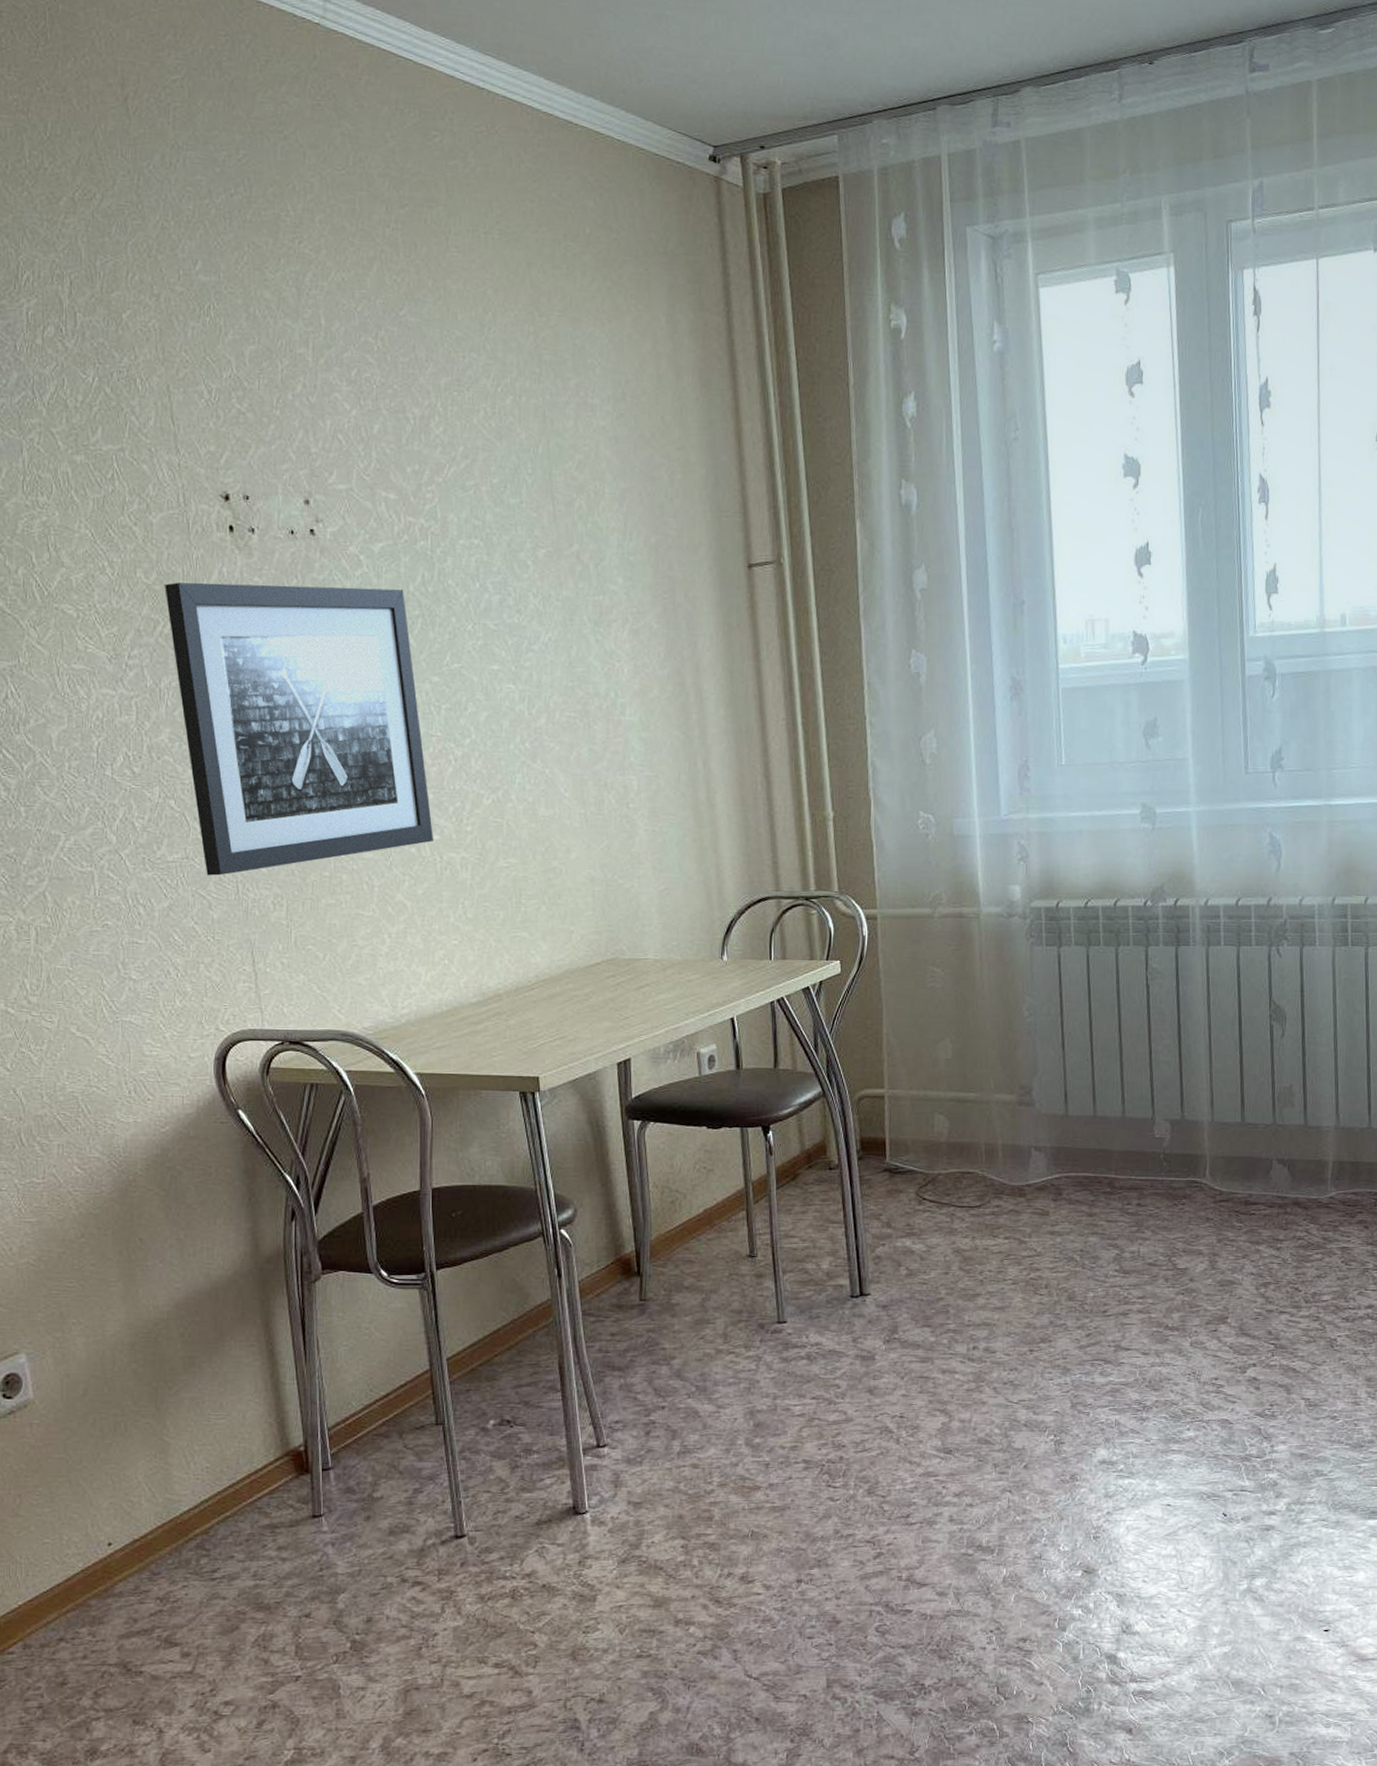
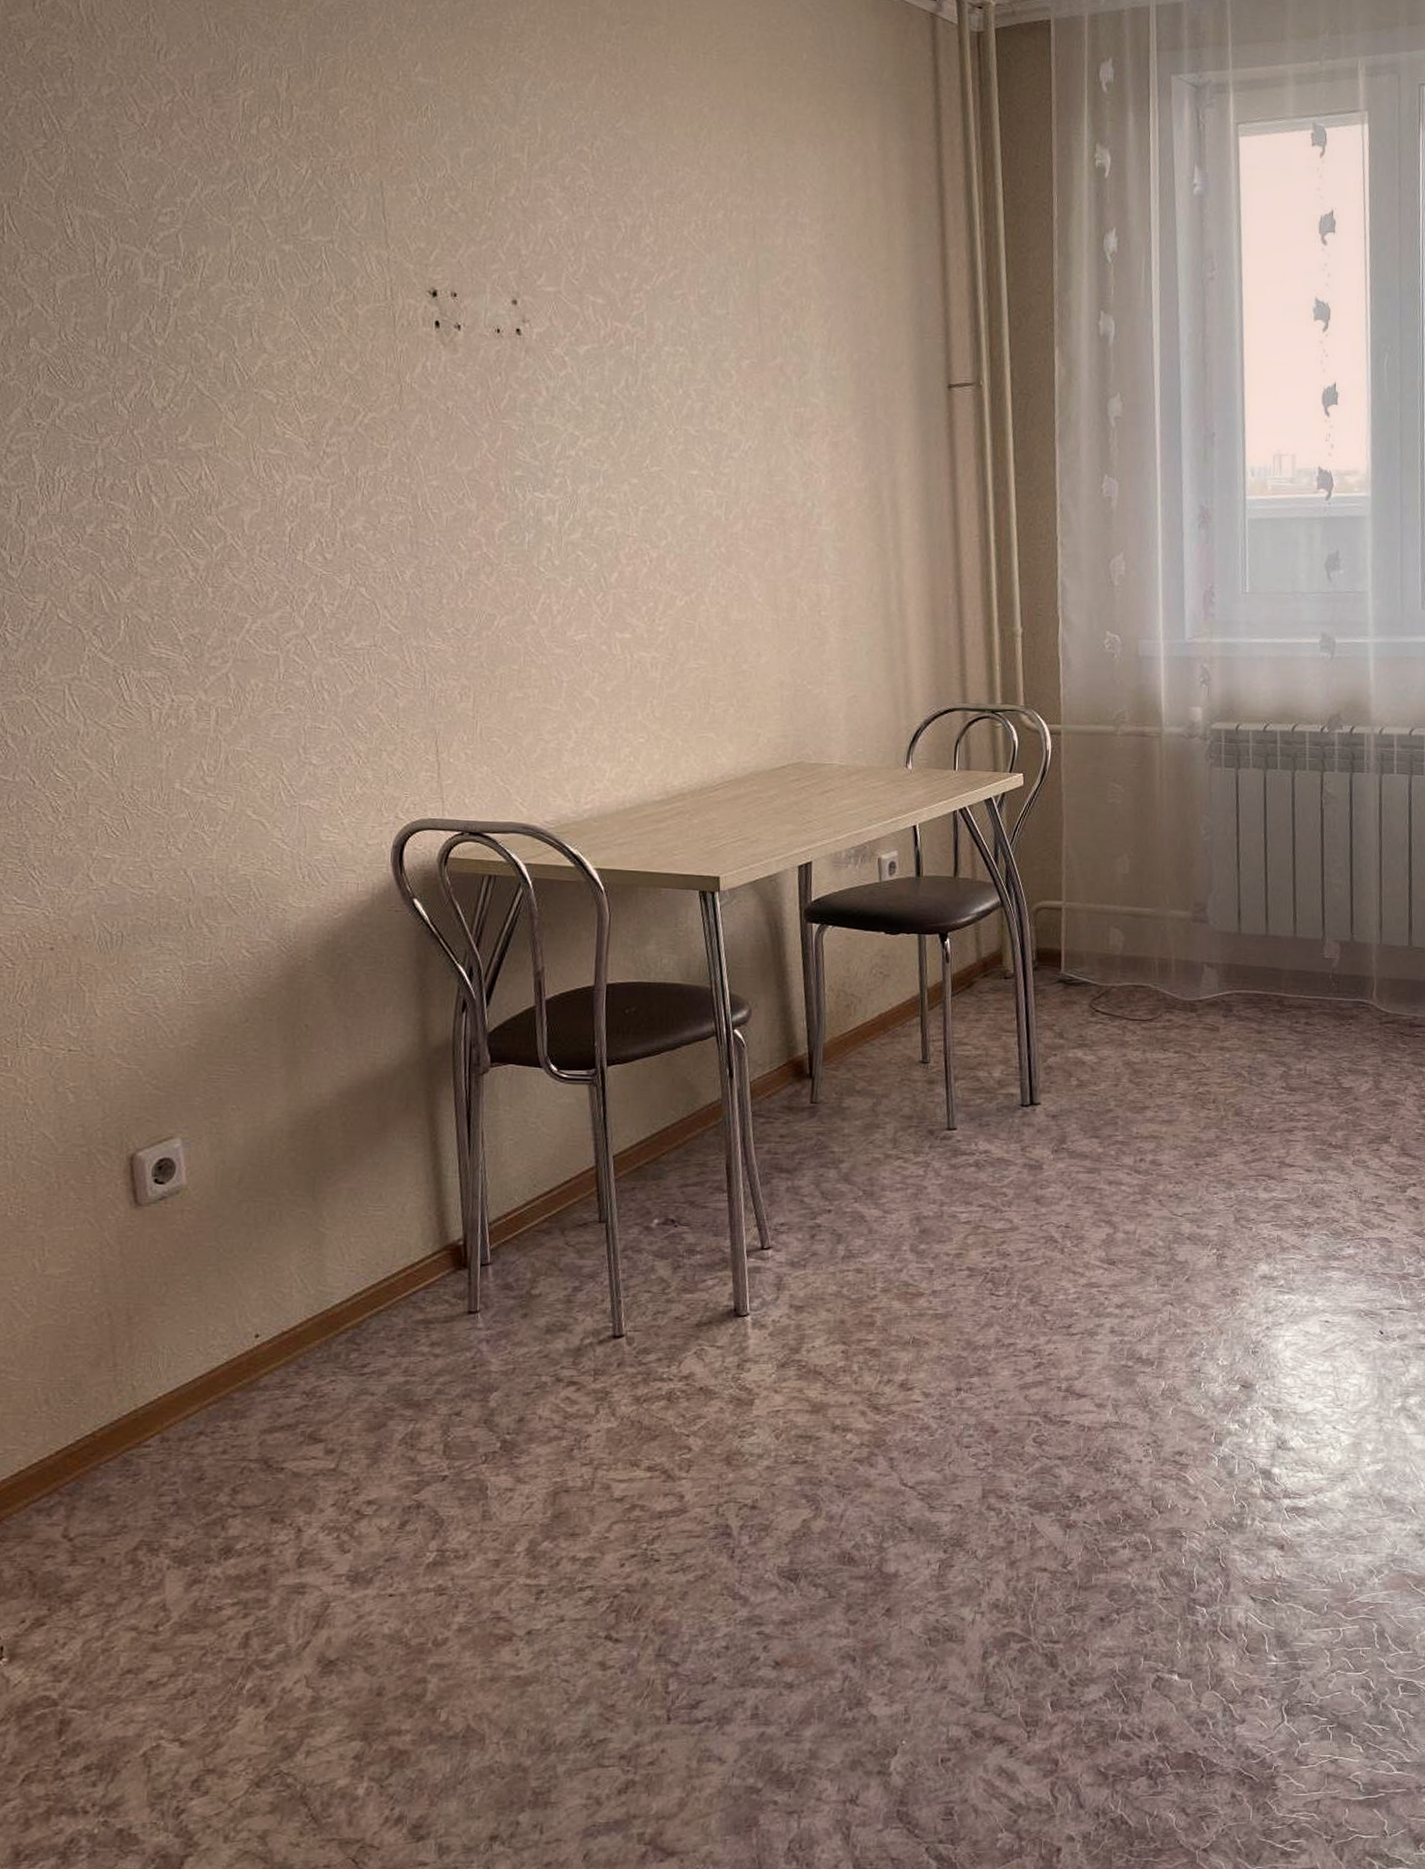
wall art: present [165,582,434,876] -> none [367,373,626,665]

